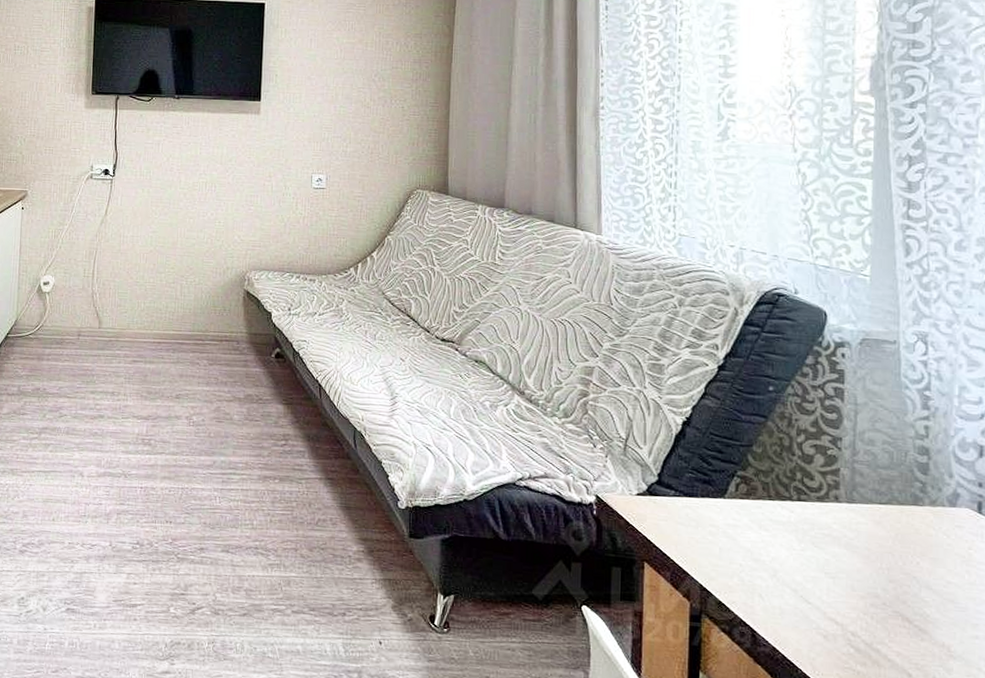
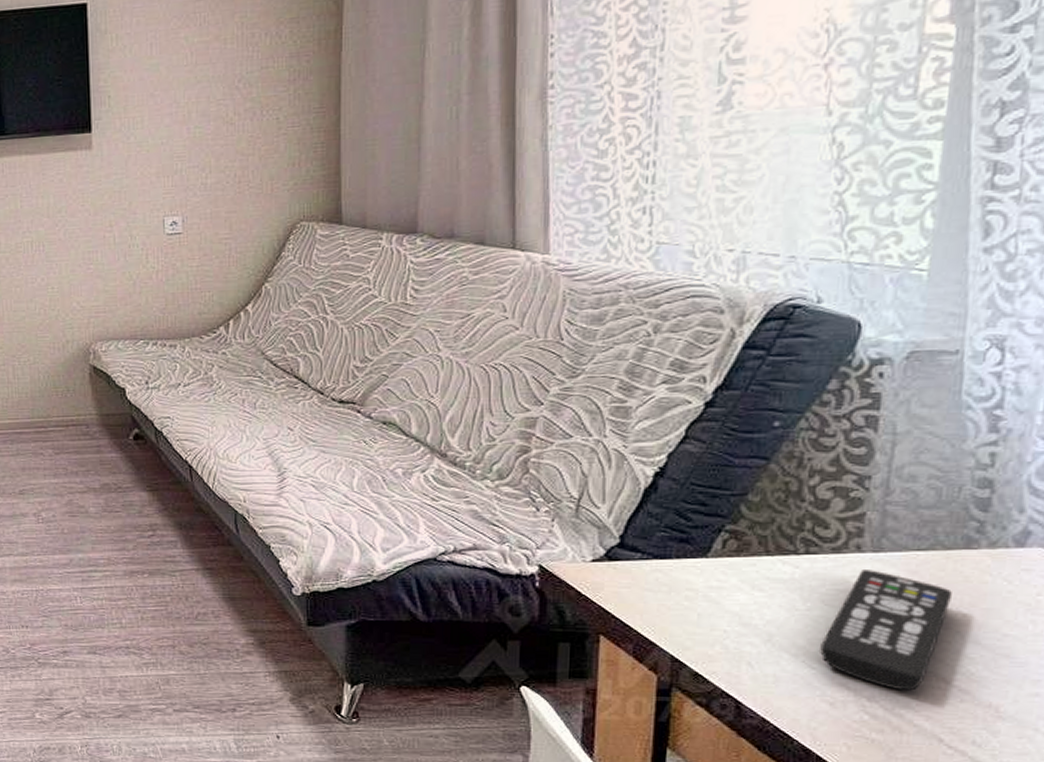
remote control: none [814,518,907,628] -> present [820,570,952,691]

